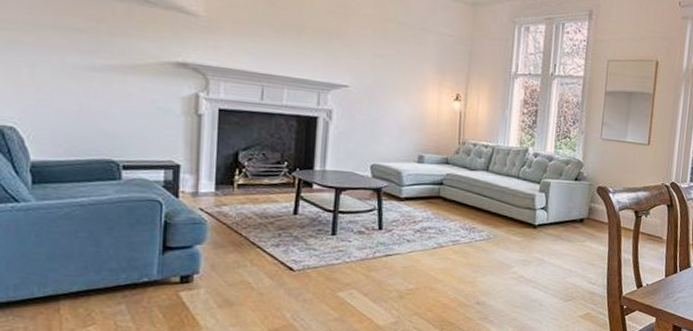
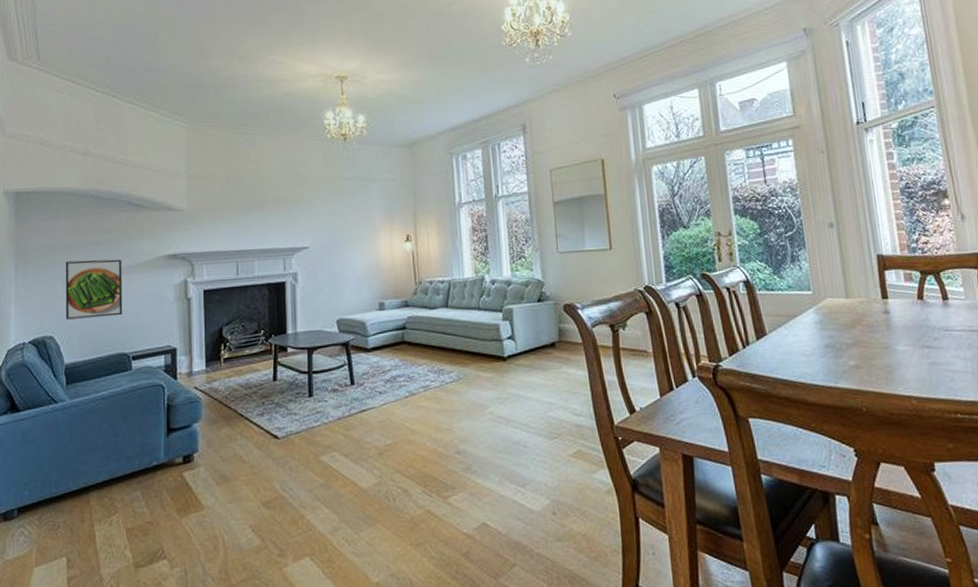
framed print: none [33,44,115,119] -> present [65,259,123,320]

